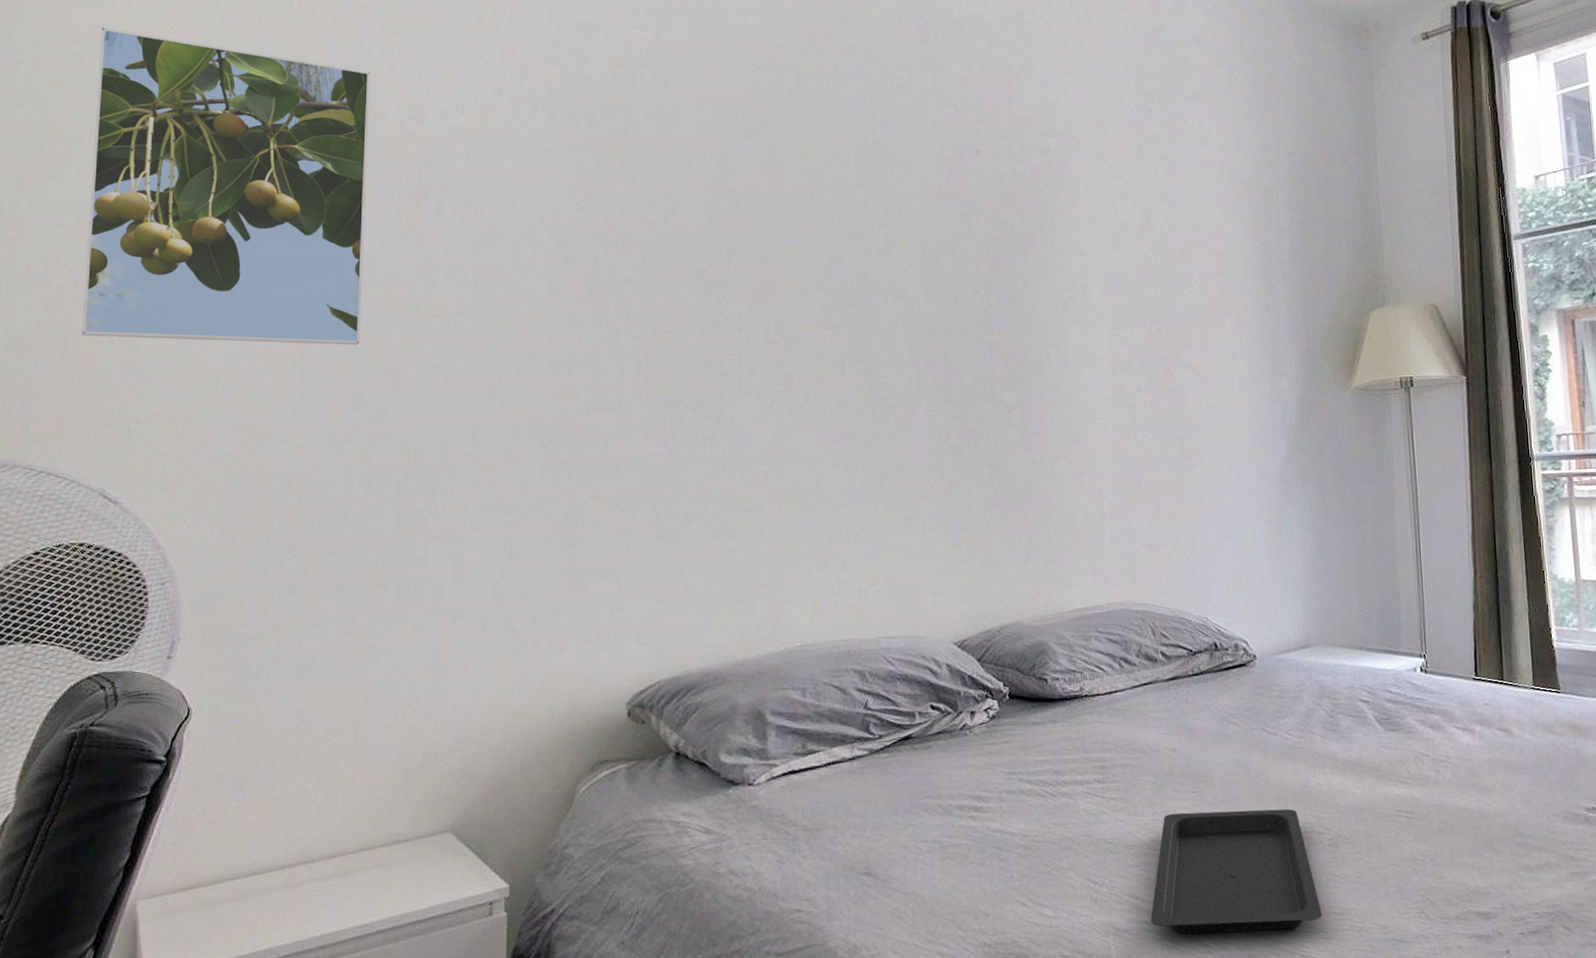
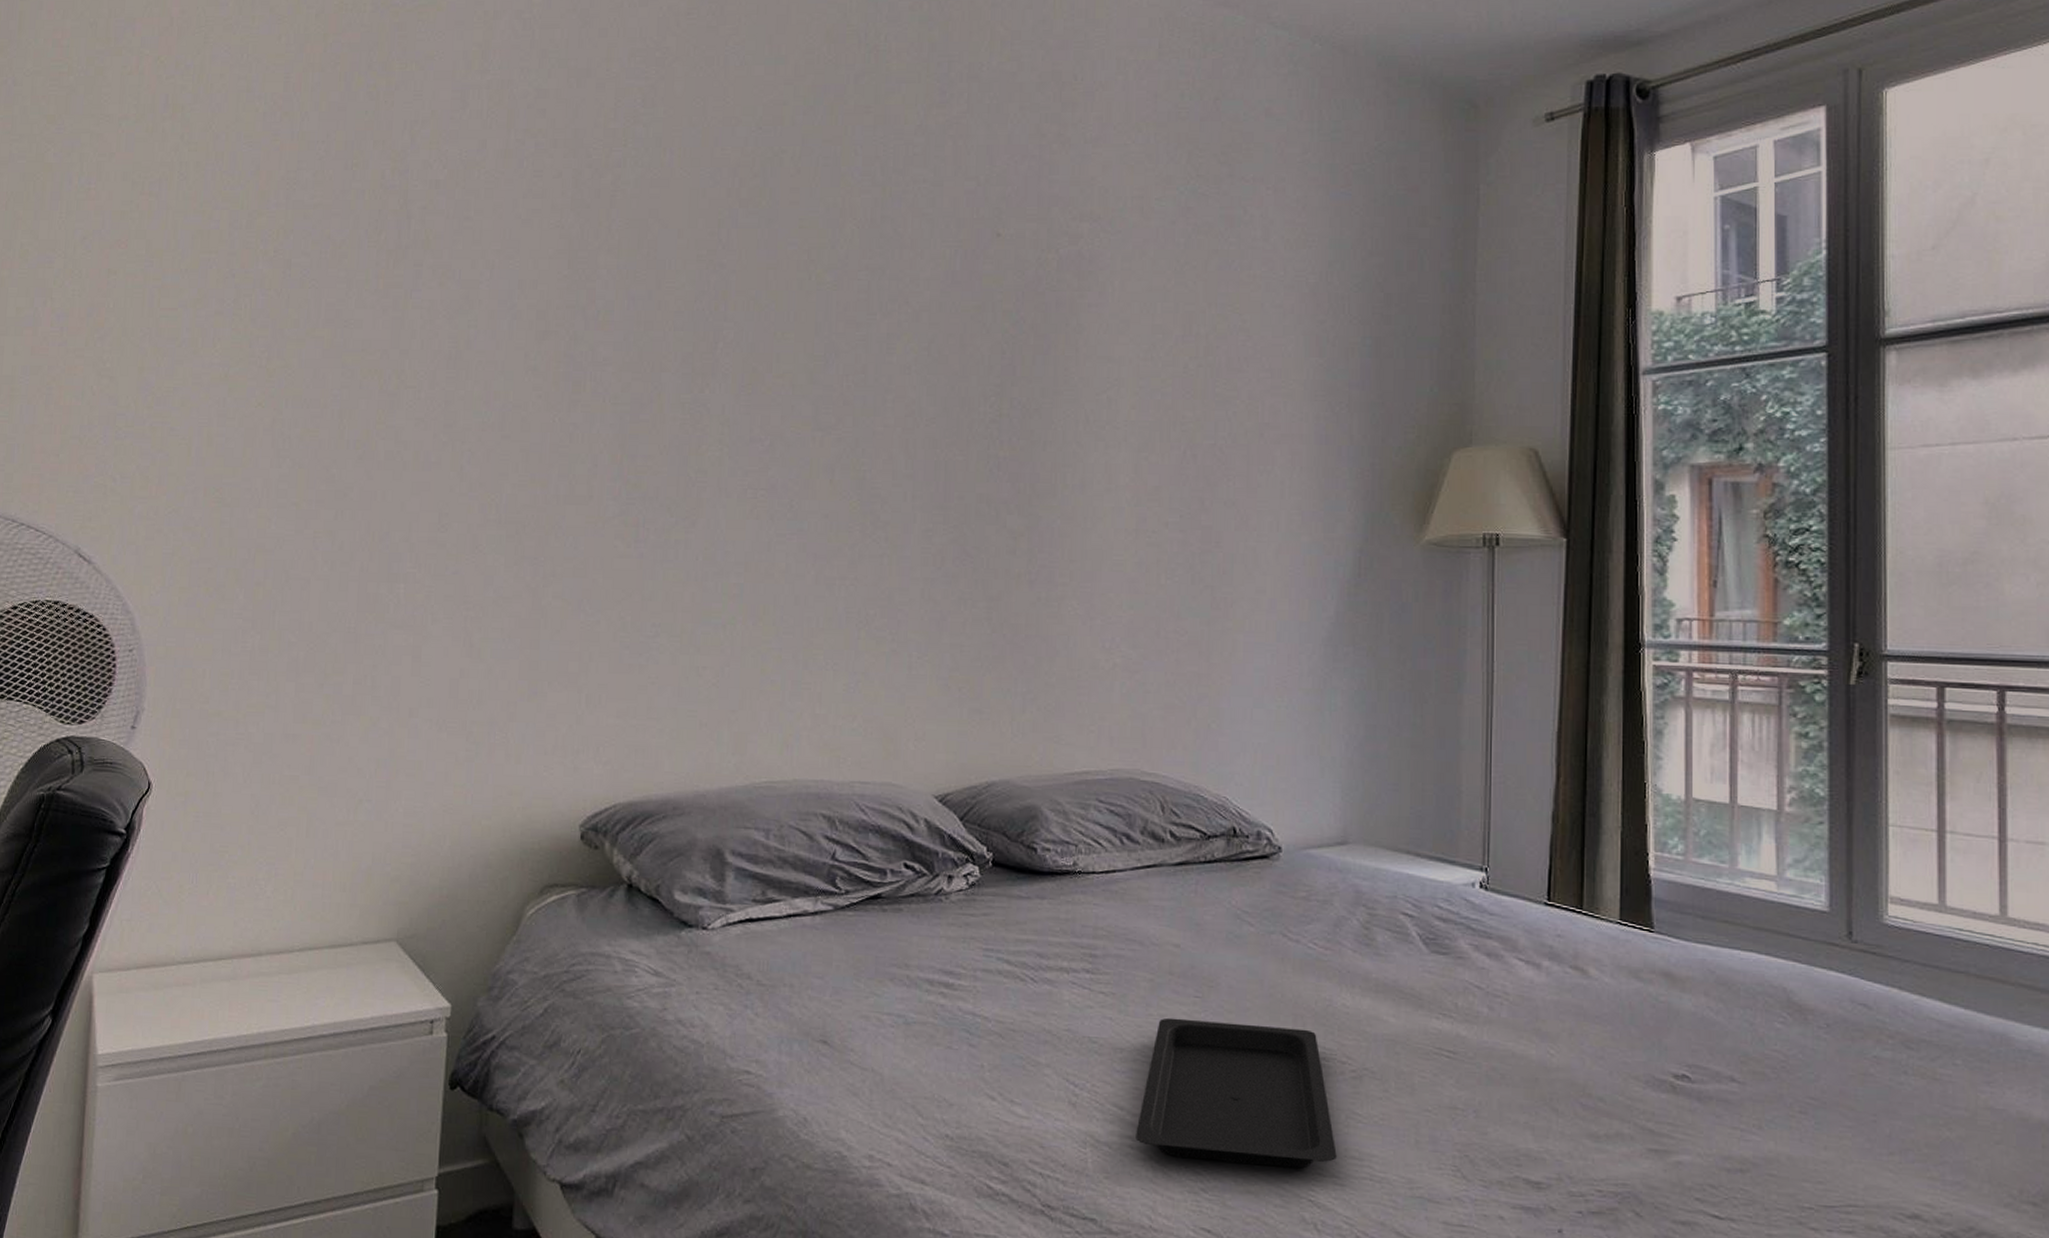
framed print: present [81,27,370,346] -> none [64,59,355,414]

